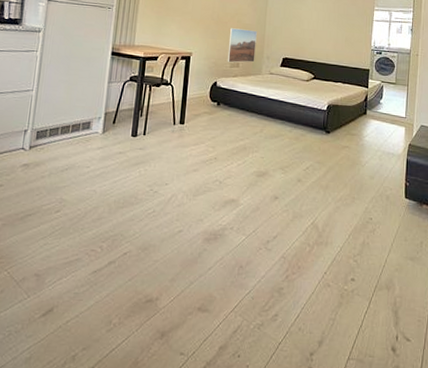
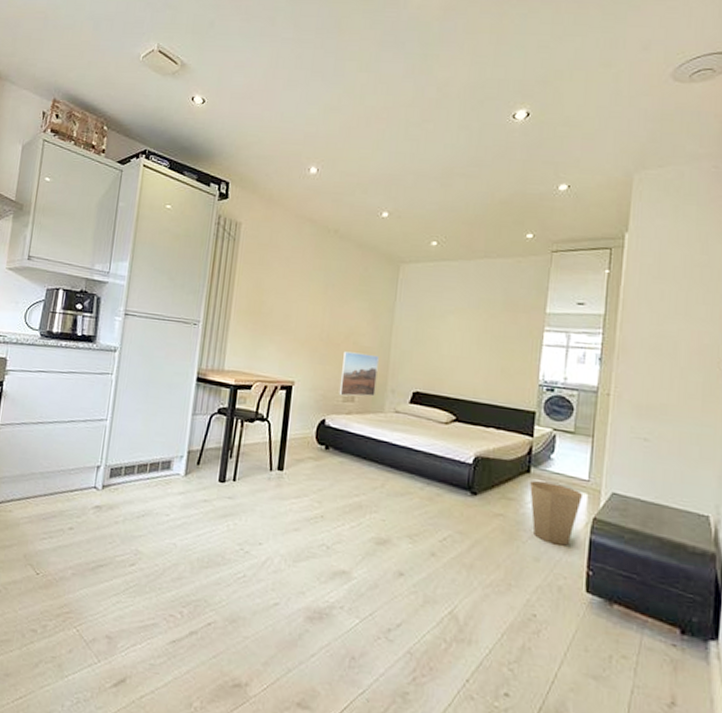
trash can: none [366,119,402,166] -> present [530,480,584,546]

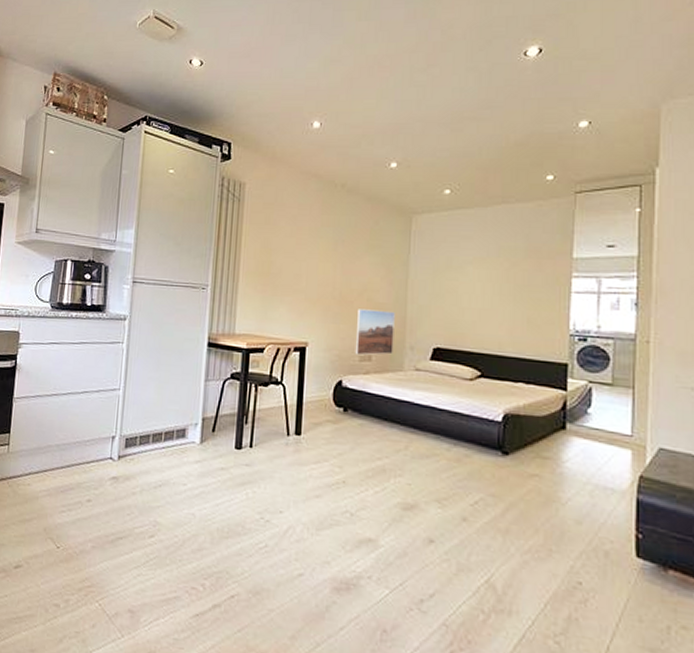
trash can: present [530,480,584,546] -> none [567,437,627,507]

